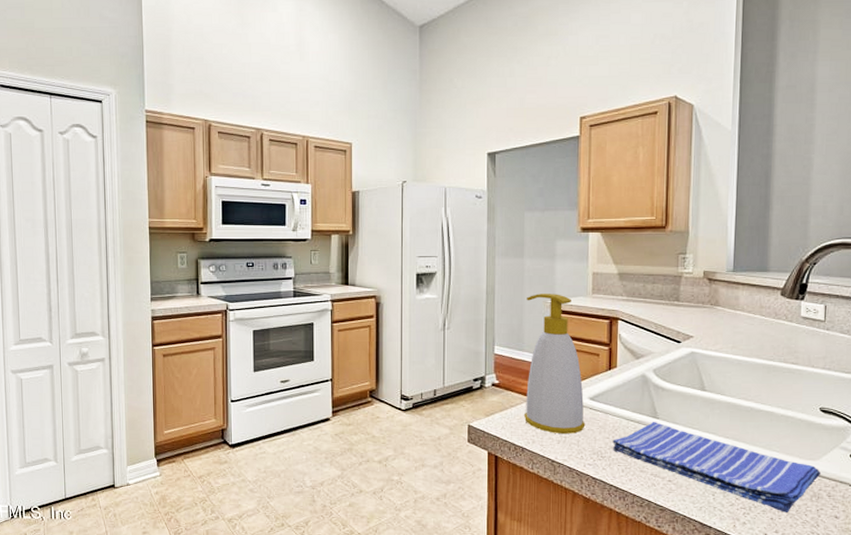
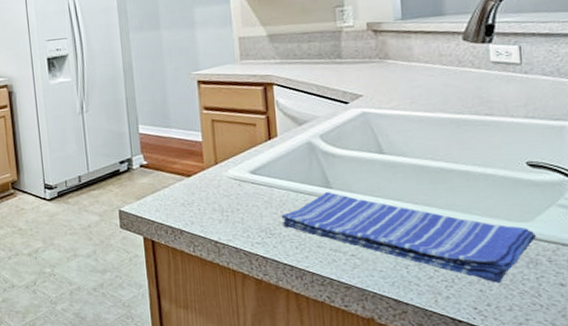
soap bottle: present [524,294,586,434] -> none [168,64,249,212]

